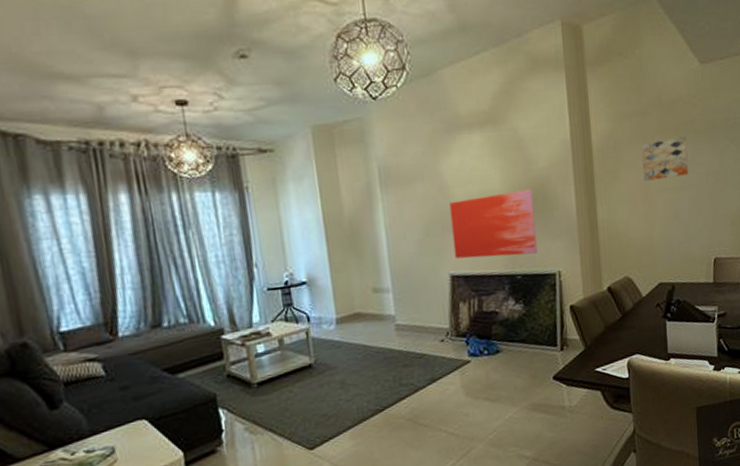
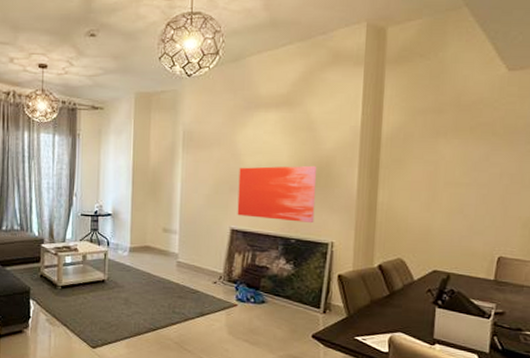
wall art: present [642,136,689,181] -> none [431,136,483,174]

